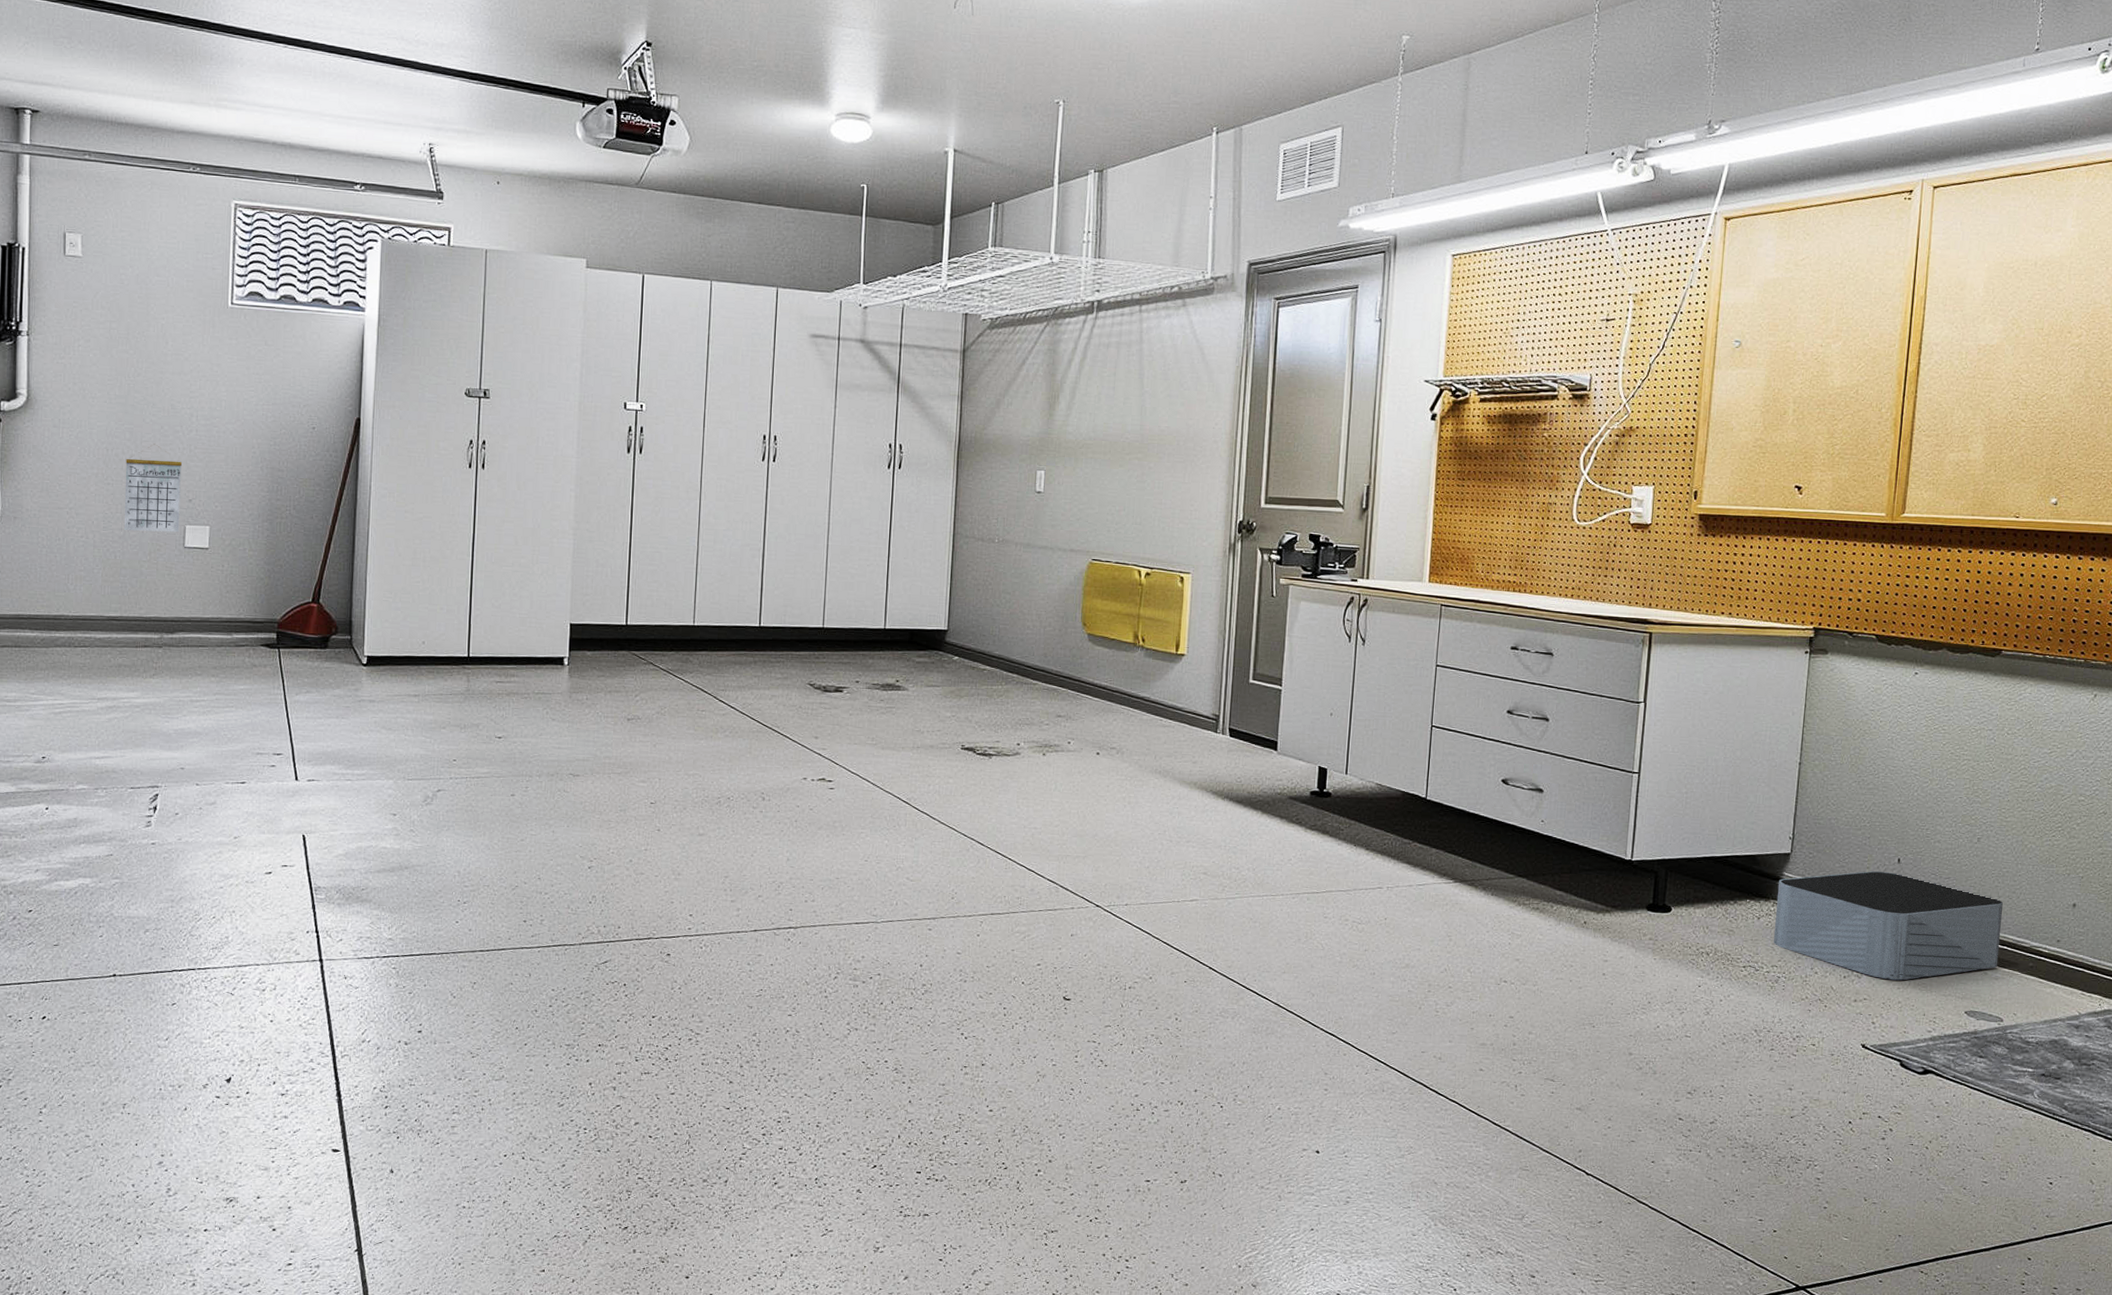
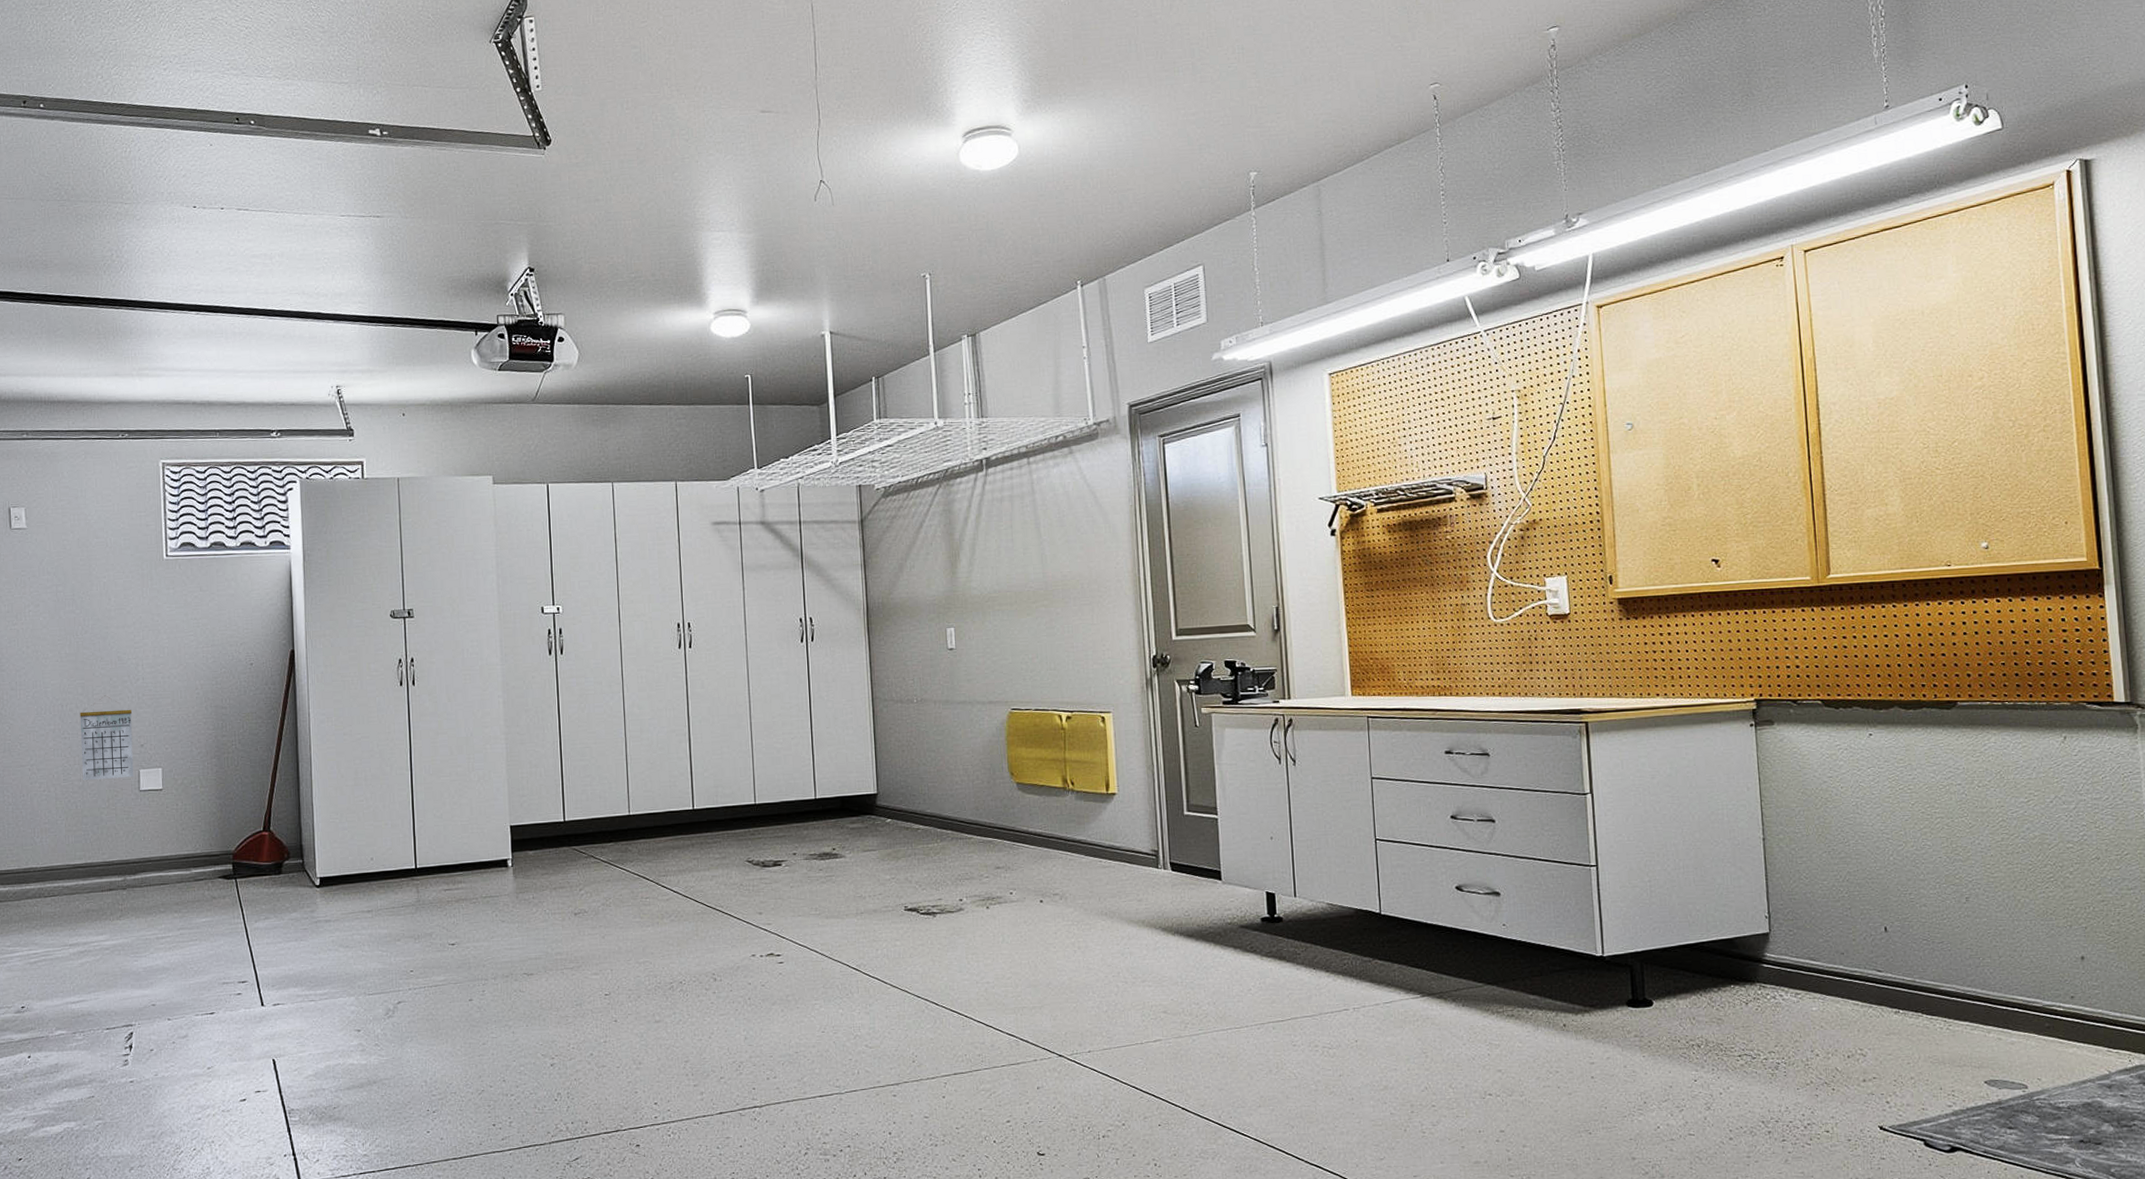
storage bin: present [1773,871,2003,981] -> none [1761,942,2012,1055]

